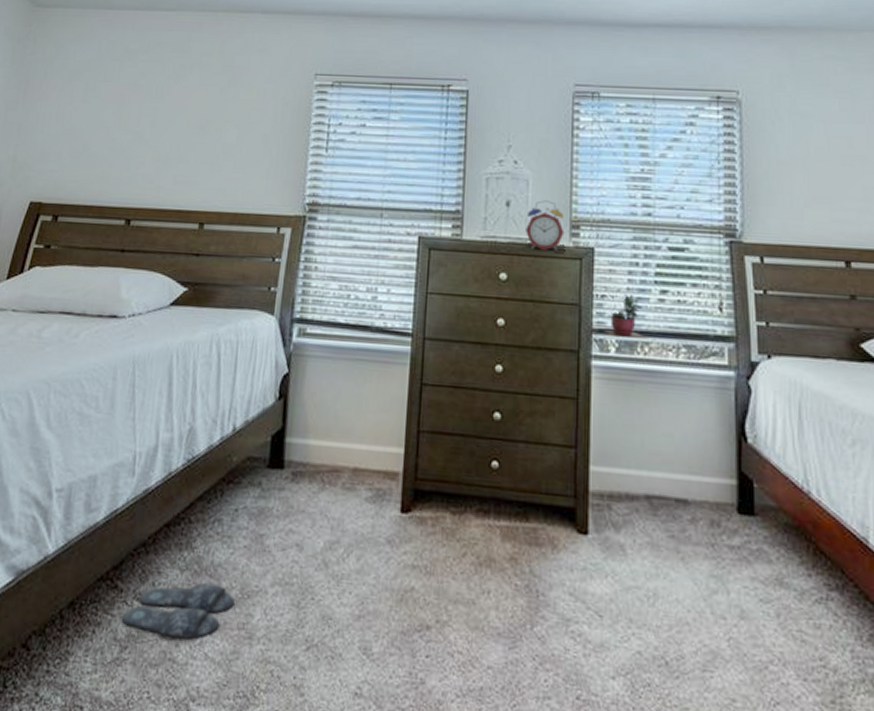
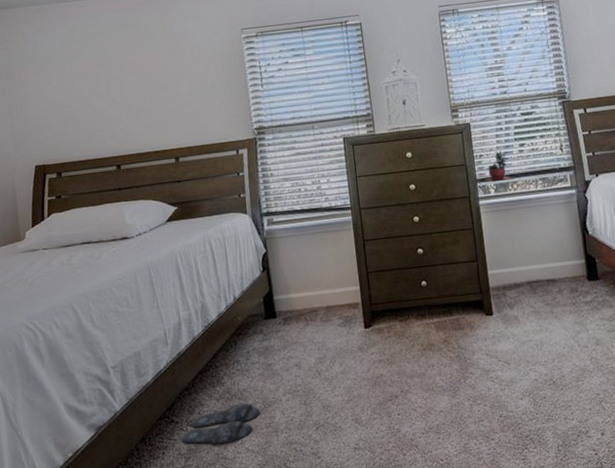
alarm clock: present [526,200,564,252] -> none [418,95,448,133]

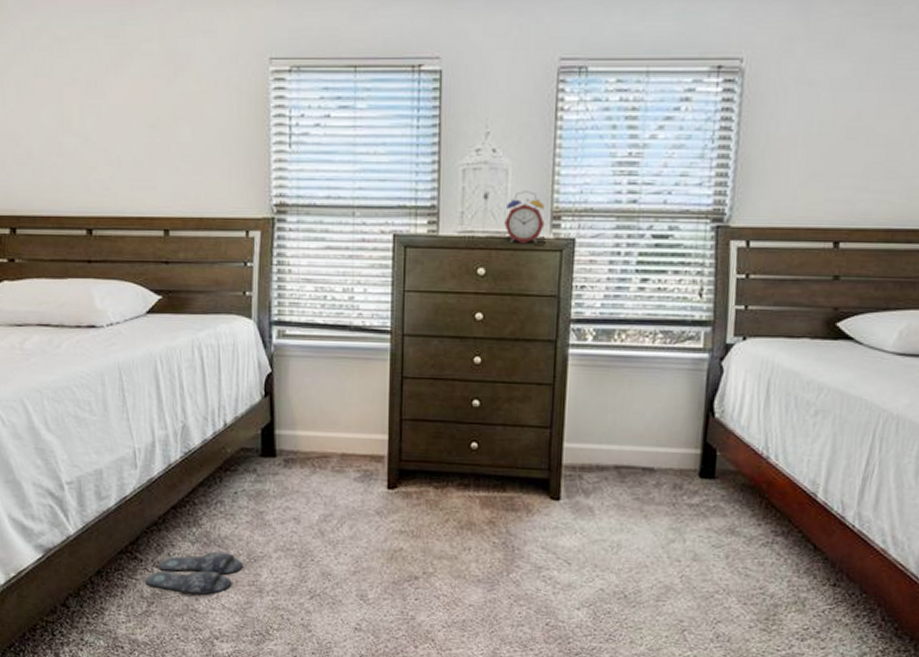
alarm clock: none [418,95,448,133] -> present [504,191,545,244]
succulent plant: present [485,150,515,183] -> none [582,283,625,328]

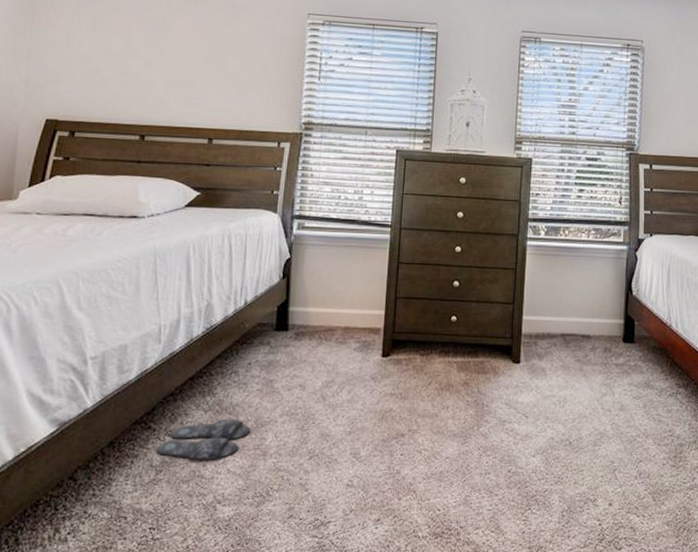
alarm clock: present [504,191,545,244] -> none [481,122,510,162]

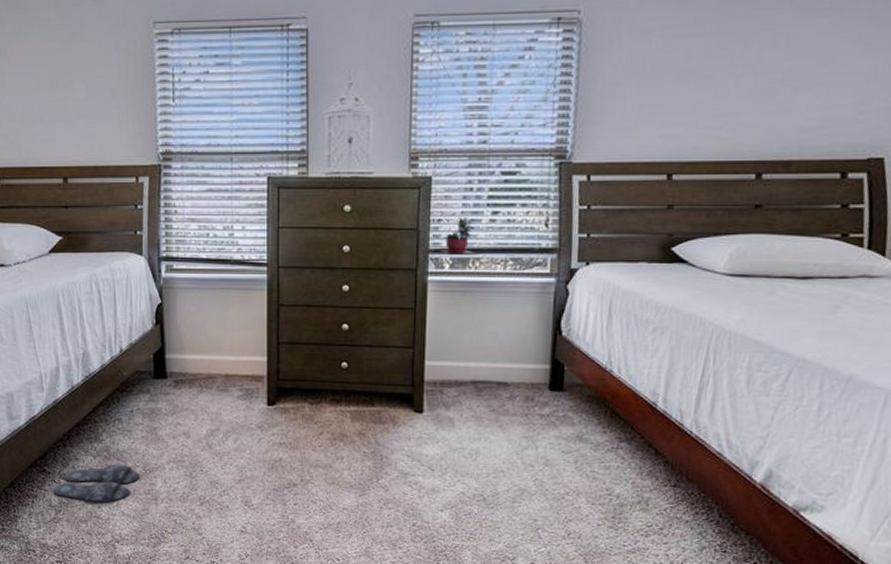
succulent plant: none [537,192,568,226] -> present [439,216,479,256]

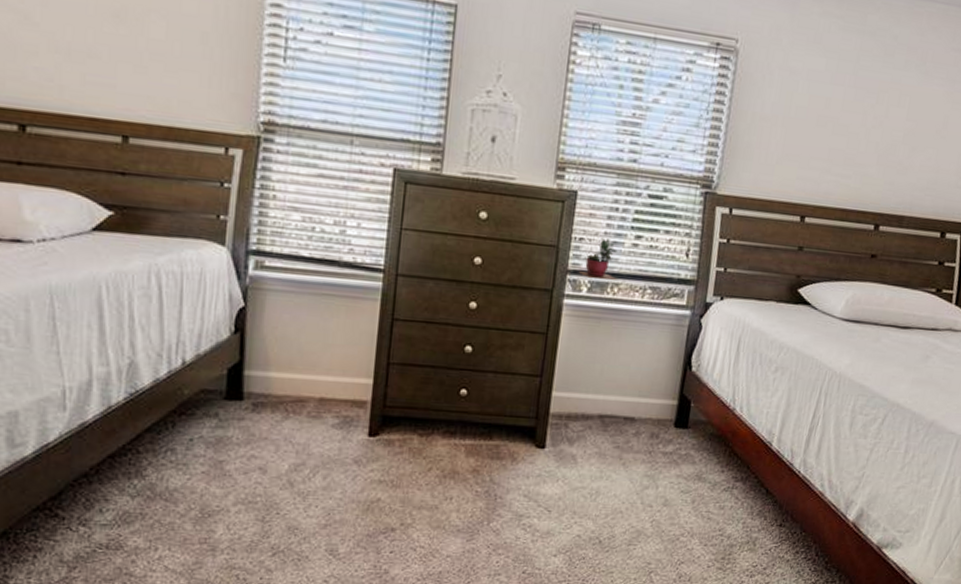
slippers: present [53,464,140,503] -> none [67,506,194,556]

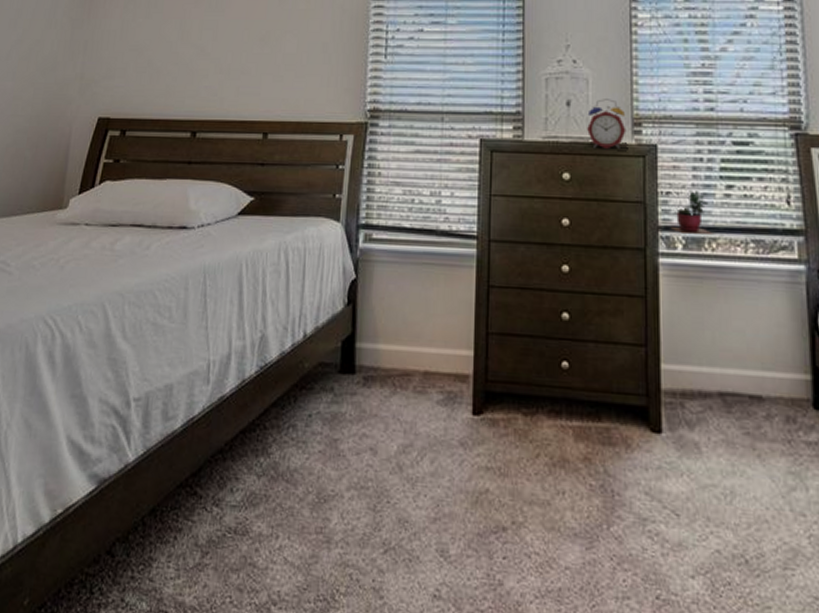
alarm clock: none [510,138,550,193] -> present [587,99,626,150]

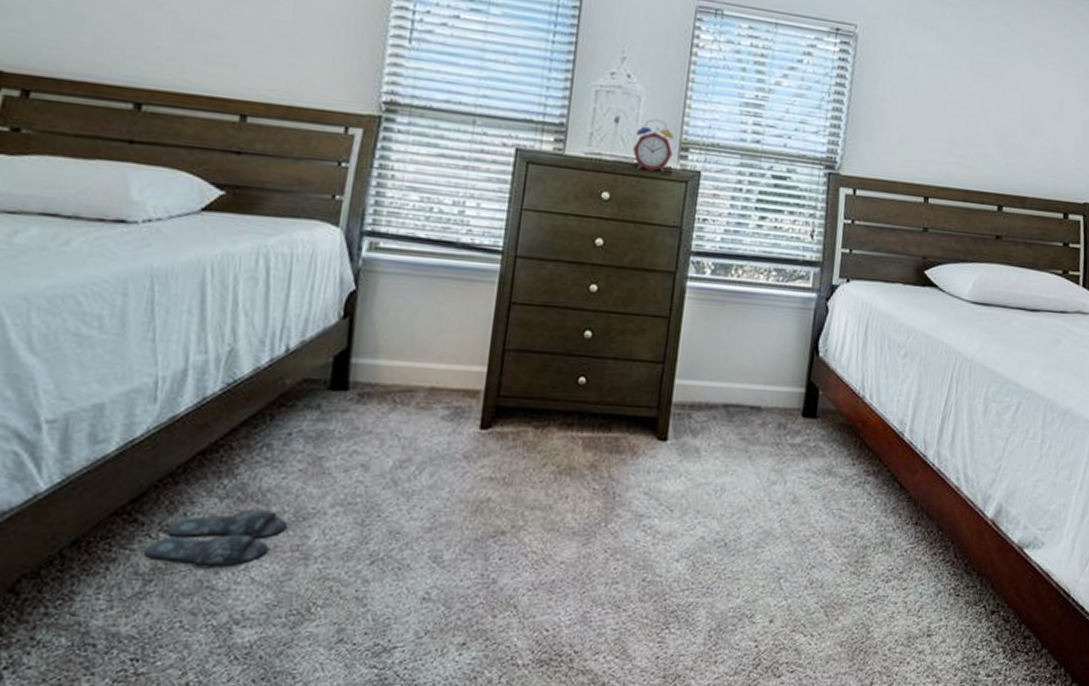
slippers: none [202,487,312,544] -> present [144,508,287,566]
succulent plant: present [670,189,715,236] -> none [702,218,743,263]

